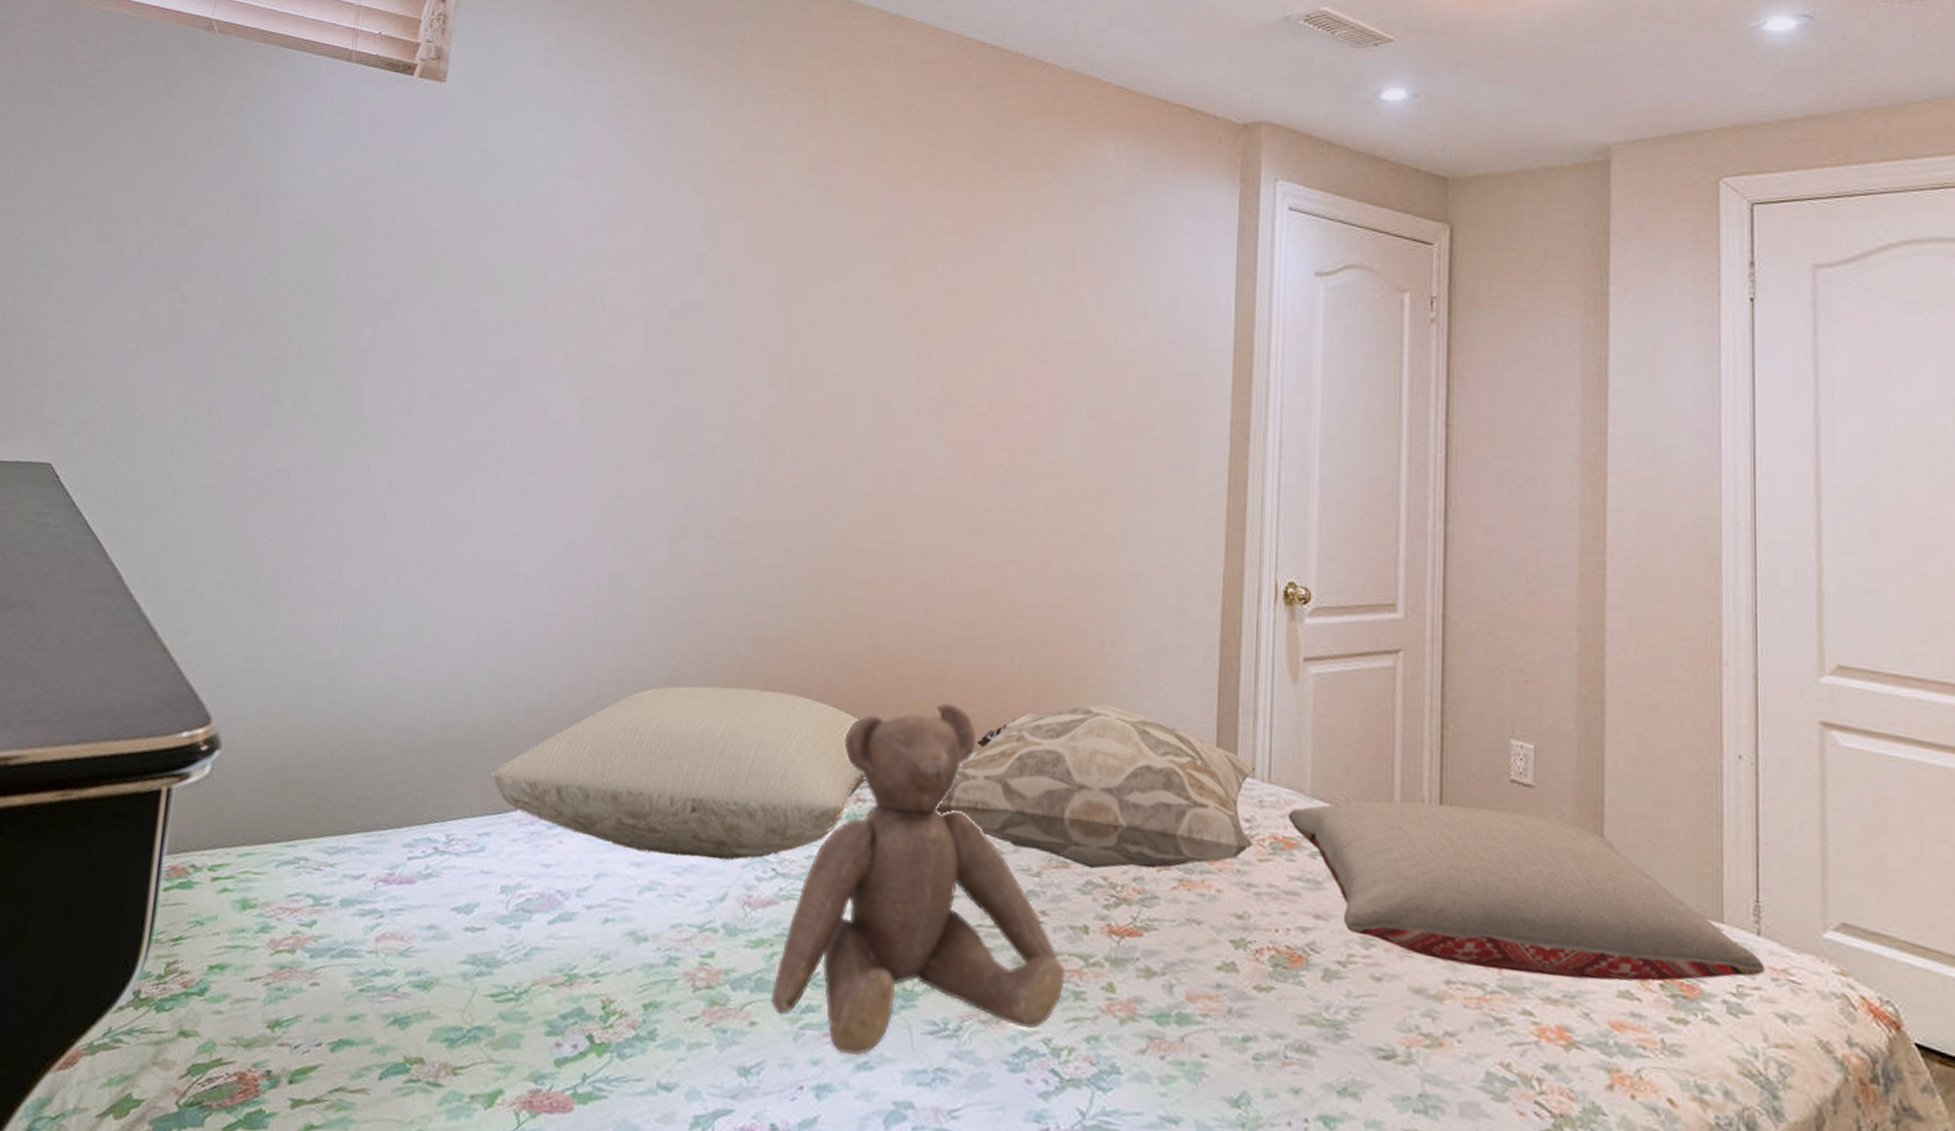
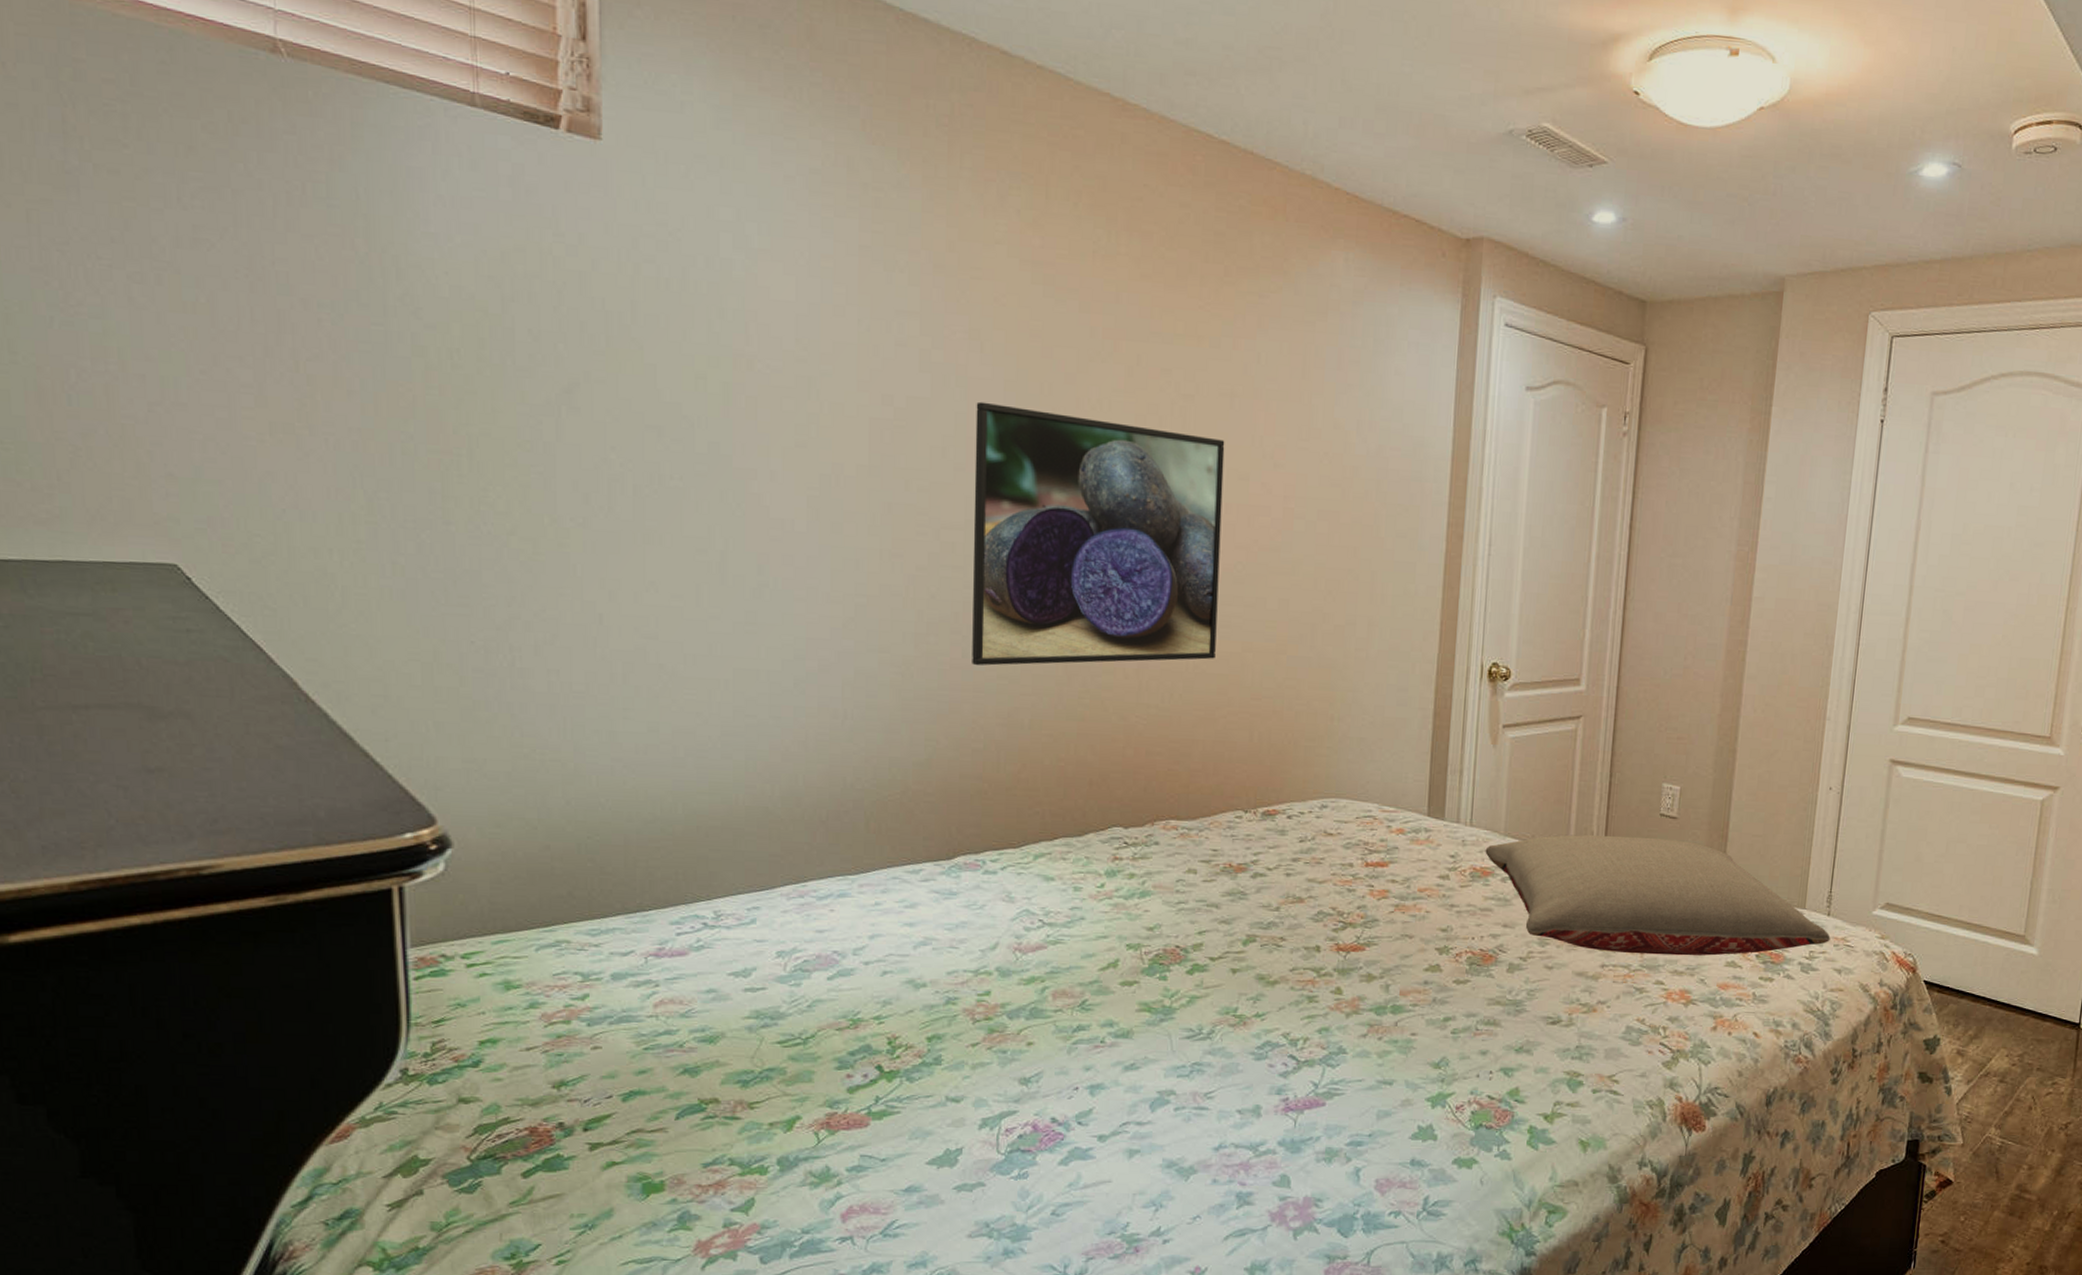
pillow: present [491,686,866,861] -> none [754,768,1122,916]
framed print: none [723,302,990,574] -> present [972,401,1225,666]
teddy bear: present [770,703,1066,1055] -> none [1045,775,1301,1059]
decorative pillow: present [934,704,1256,869] -> none [1185,770,1460,902]

